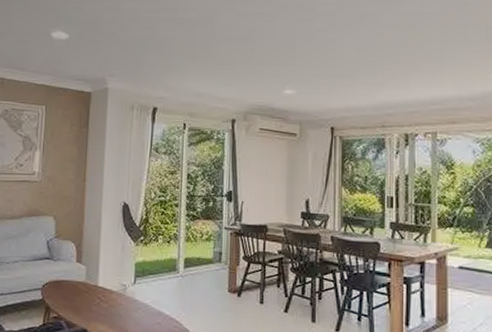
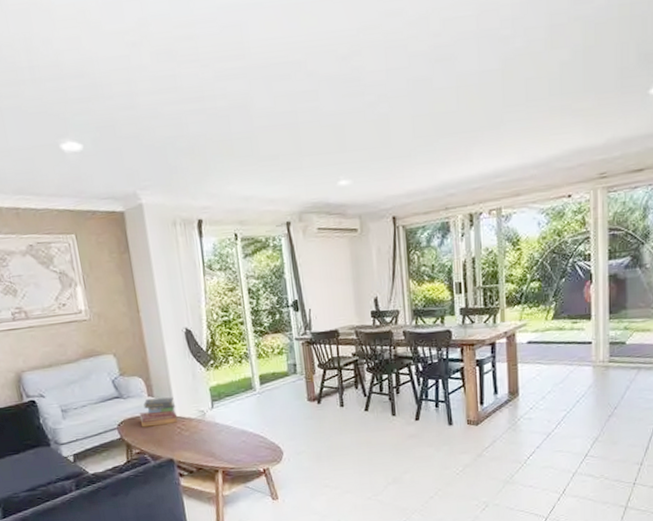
books: none [63,265,101,294] -> present [139,397,178,427]

